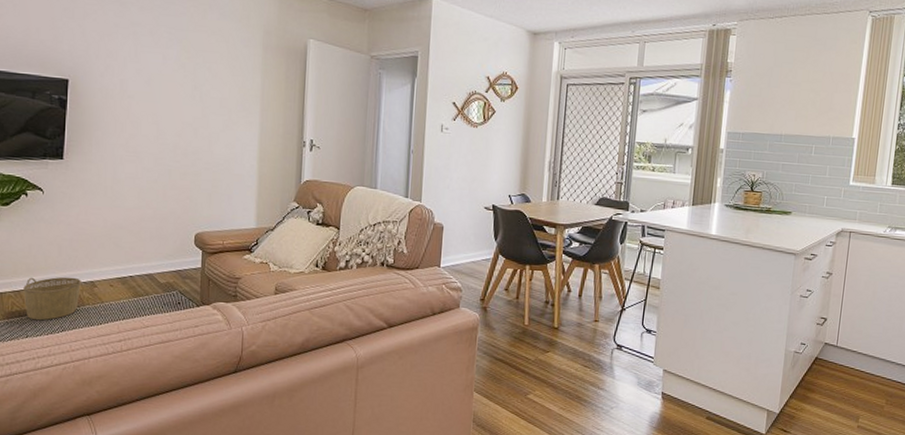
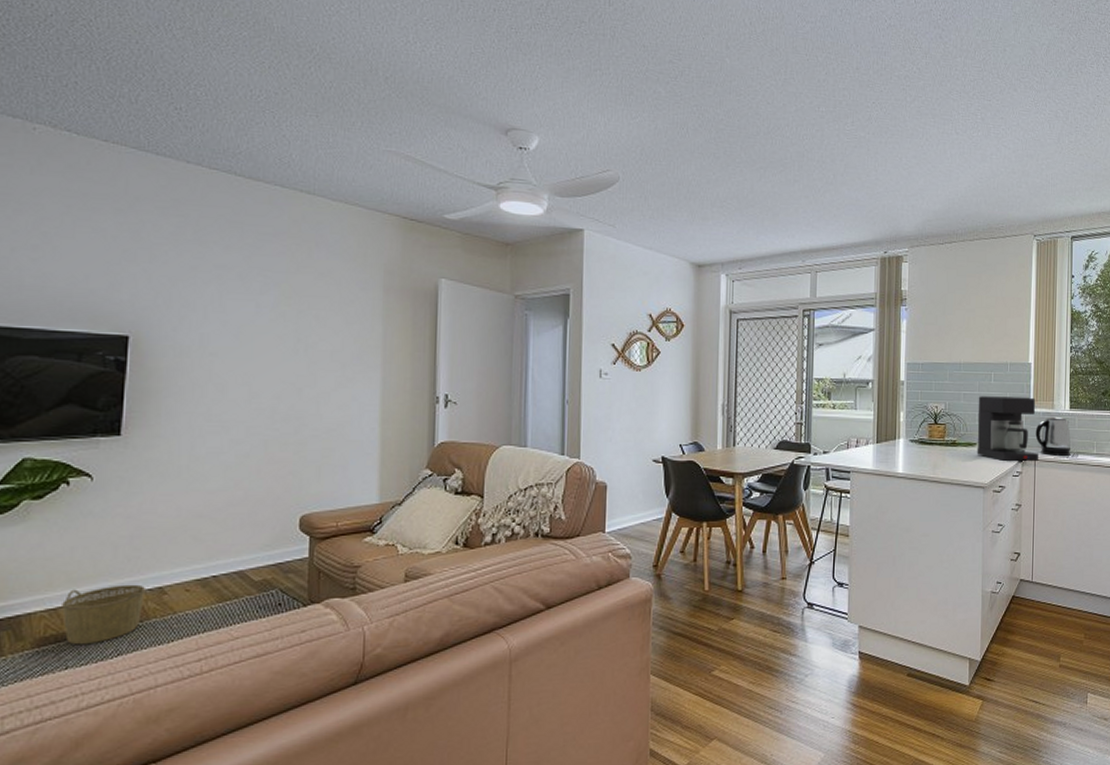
coffee maker: none [791,167,856,234] -> present [977,396,1038,462]
kettle: none [853,191,890,230] -> present [1035,416,1071,456]

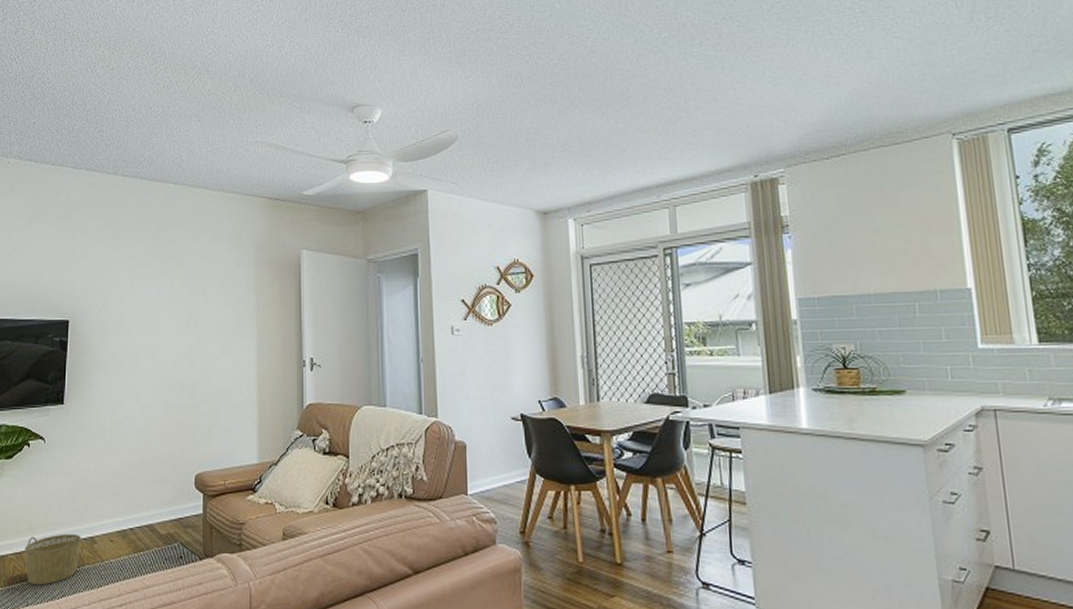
coffee maker: present [977,396,1038,462] -> none [900,331,1000,413]
kettle: present [1035,416,1071,456] -> none [989,353,1050,404]

